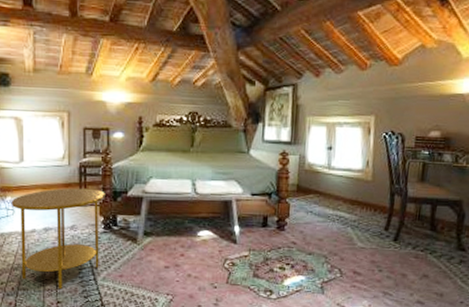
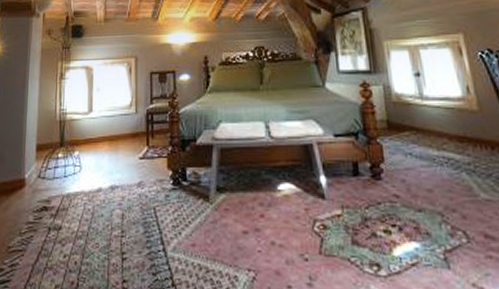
side table: present [11,188,105,290] -> none [78,138,173,264]

